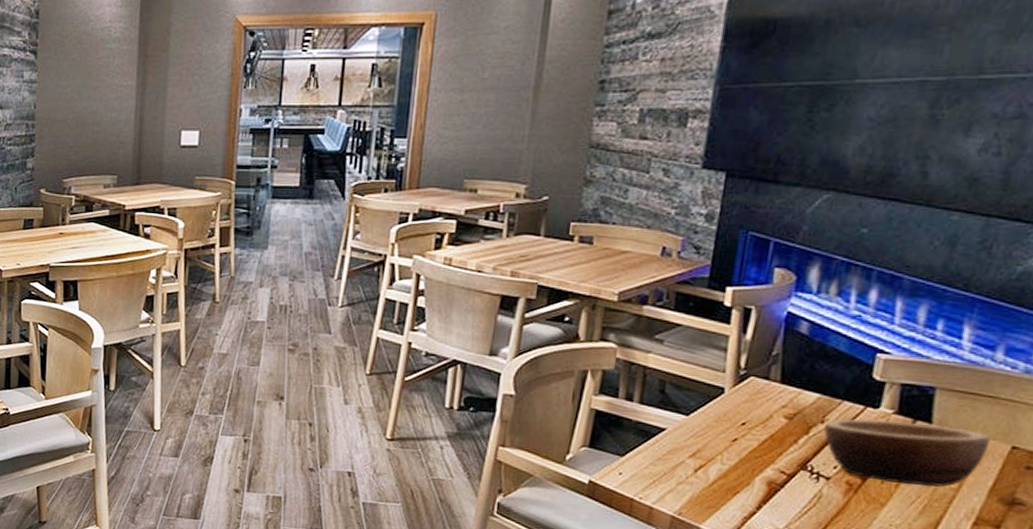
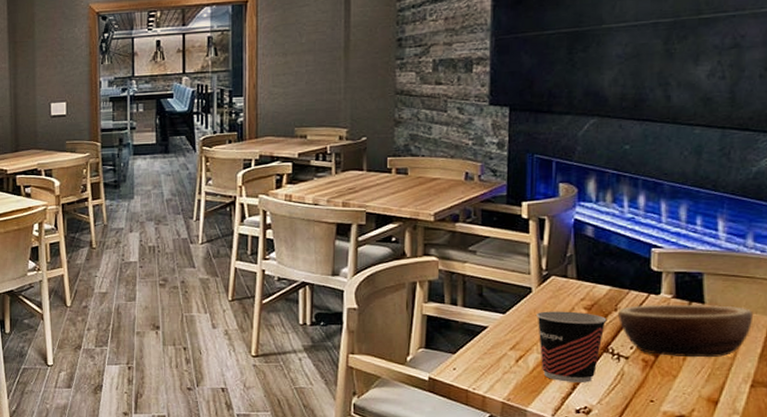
cup: none [723,416,810,503] -> present [537,311,607,384]

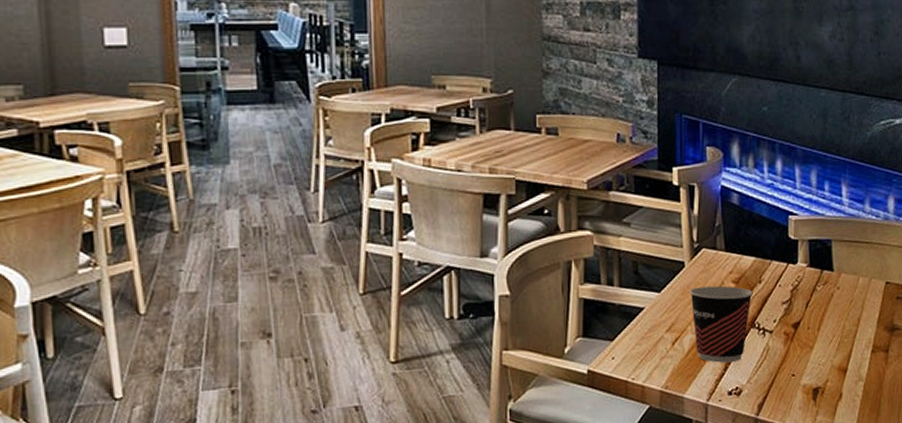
bowl: present [617,305,753,358] -> none [762,272,871,328]

